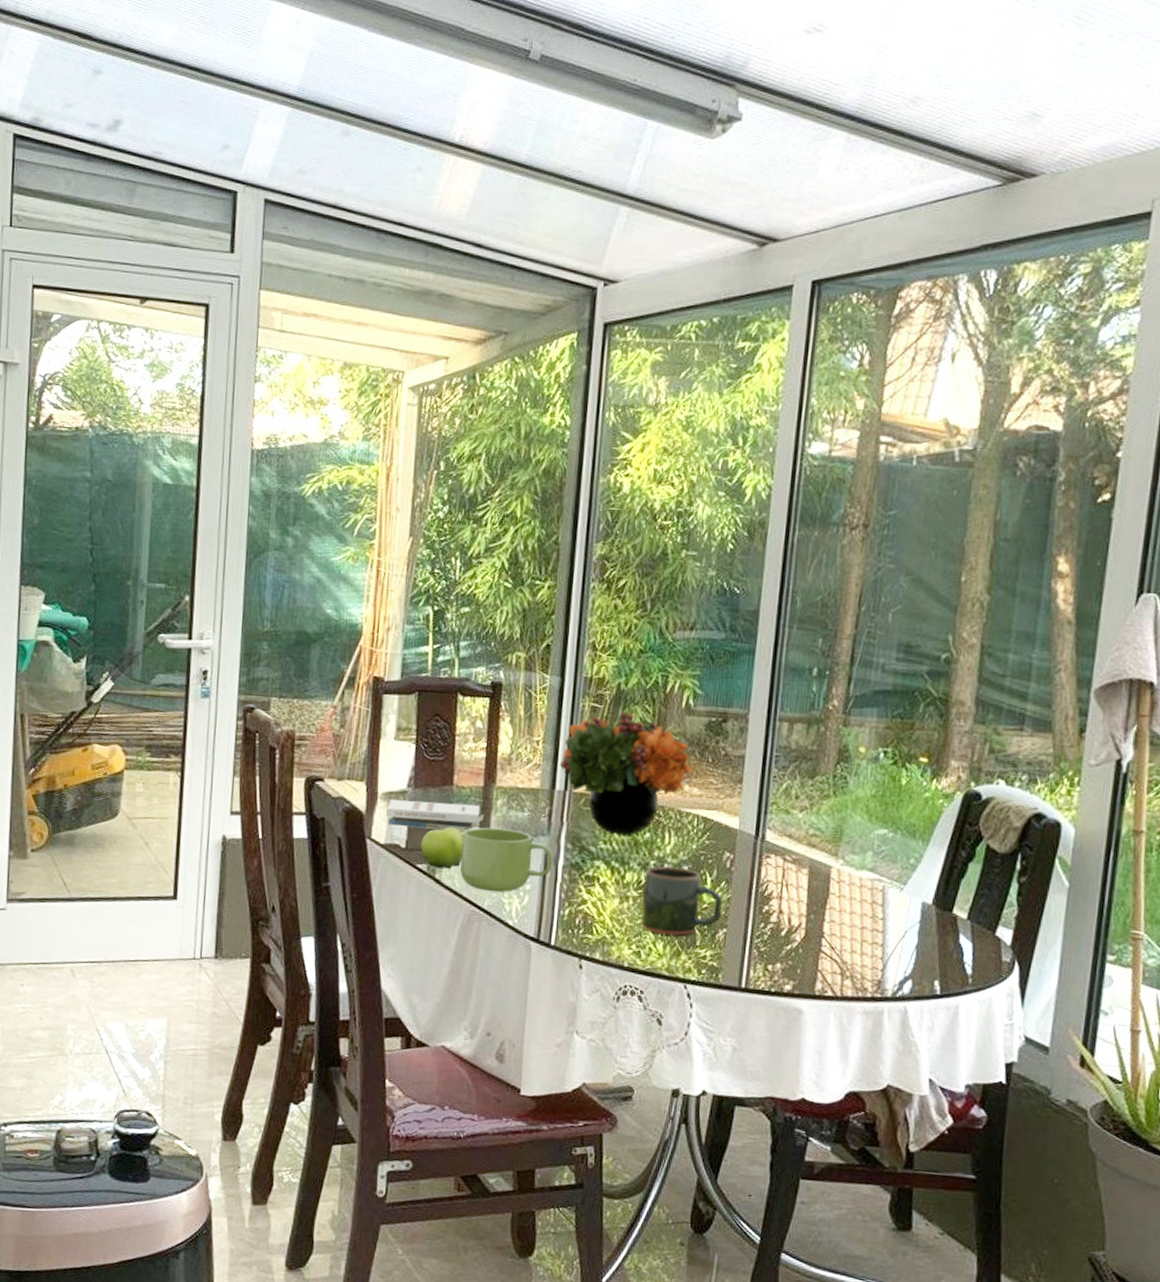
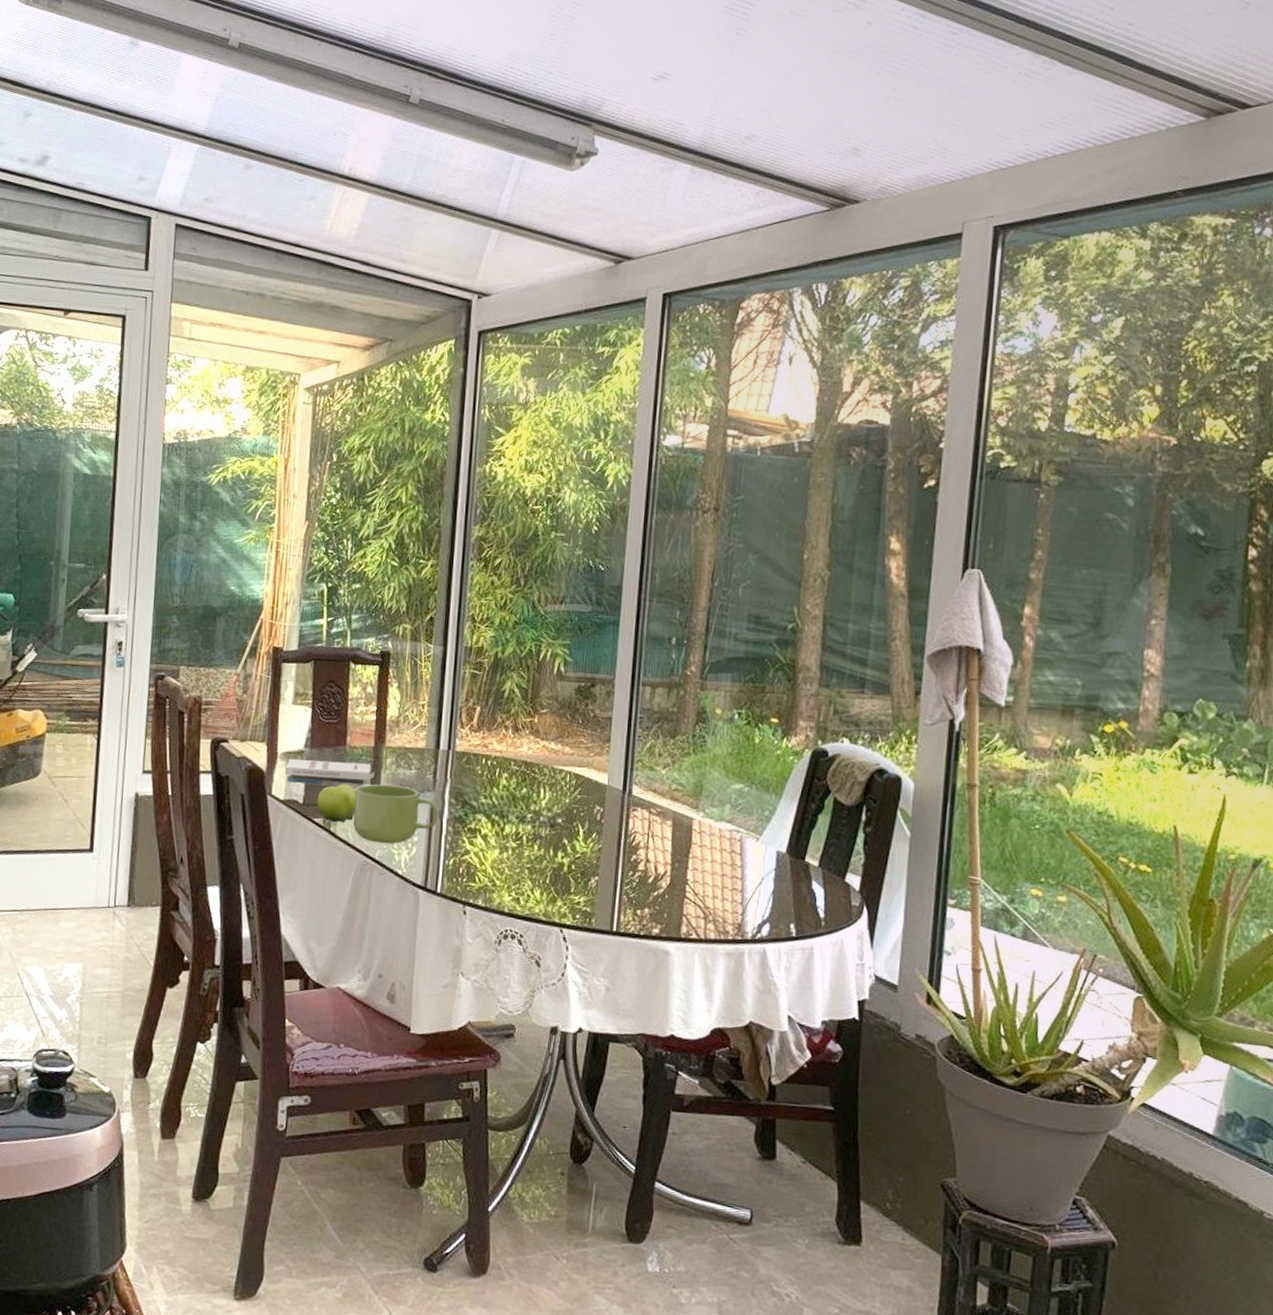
flower arrangement: present [559,711,693,835] -> none [443,677,565,791]
mug: present [641,866,722,936] -> none [520,819,594,883]

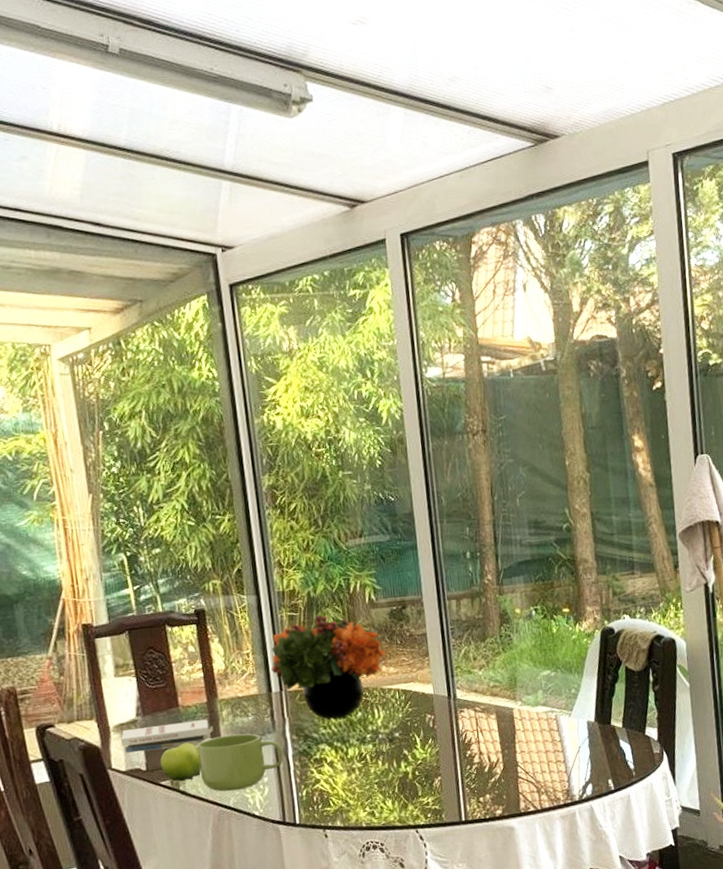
flower arrangement: none [443,677,565,791] -> present [271,615,386,719]

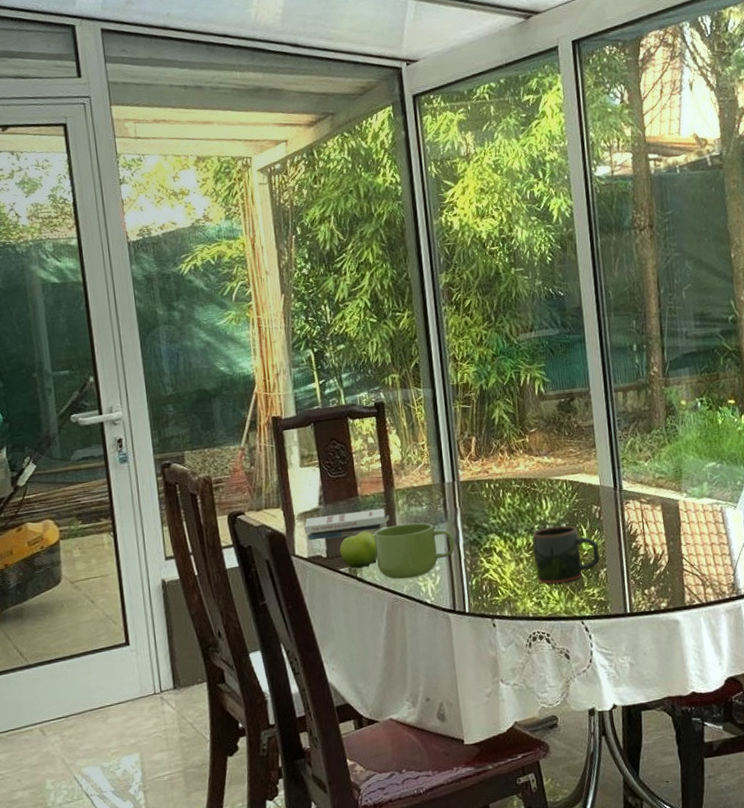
flower arrangement: present [271,615,386,719] -> none [444,407,554,510]
mug: none [364,735,434,794] -> present [532,526,600,584]

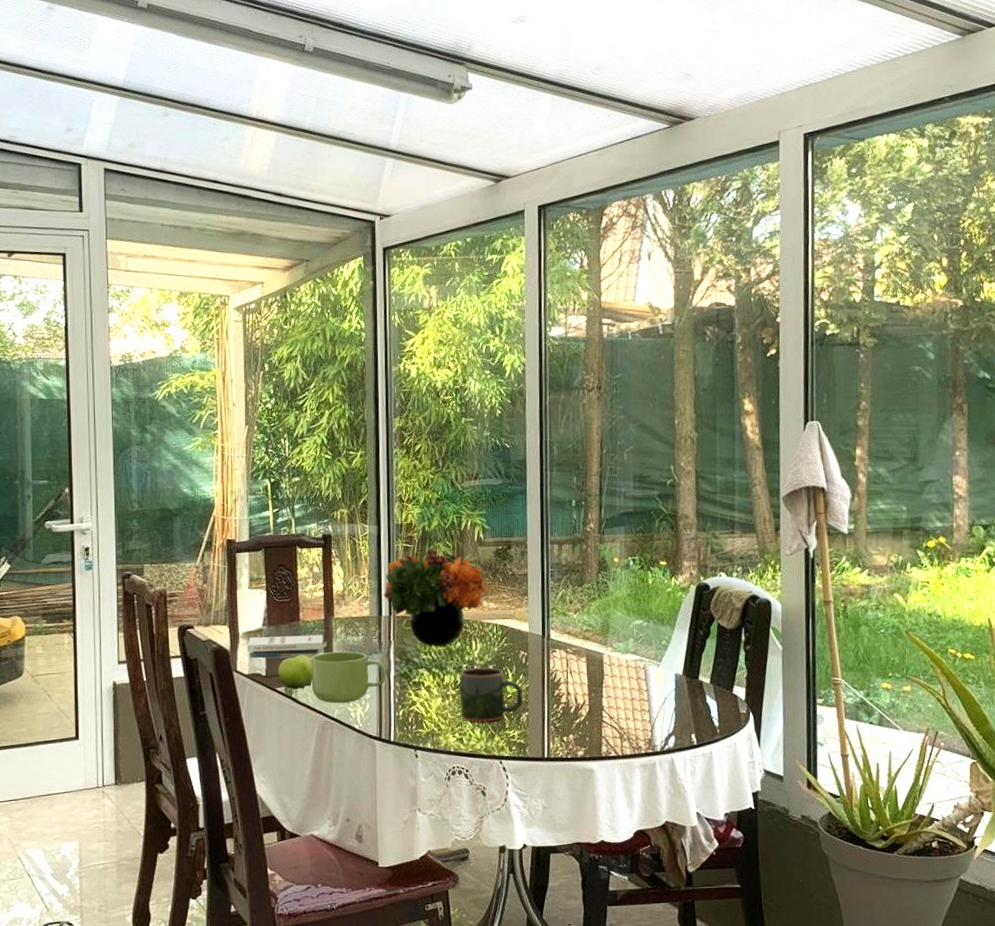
flower arrangement: none [444,407,554,510] -> present [383,548,488,646]

